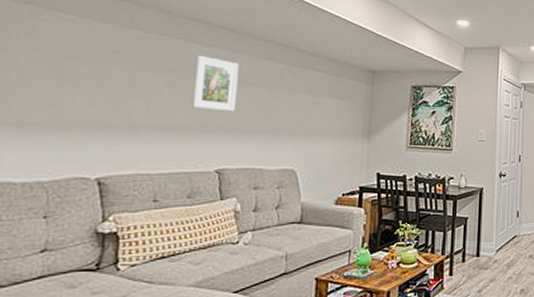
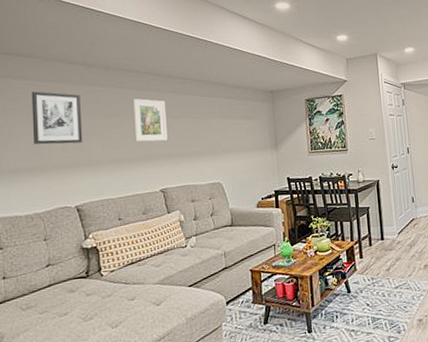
wall art: none [51,26,127,100] -> present [31,91,83,145]

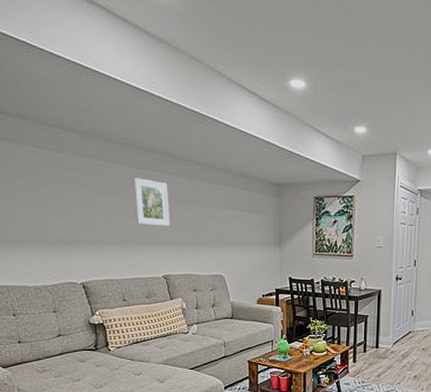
wall art: present [31,91,83,145] -> none [28,158,85,219]

